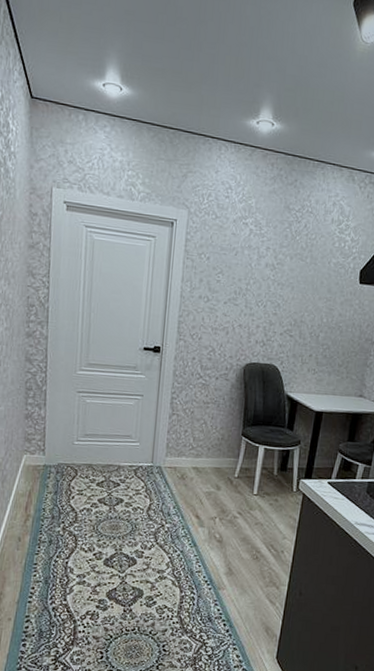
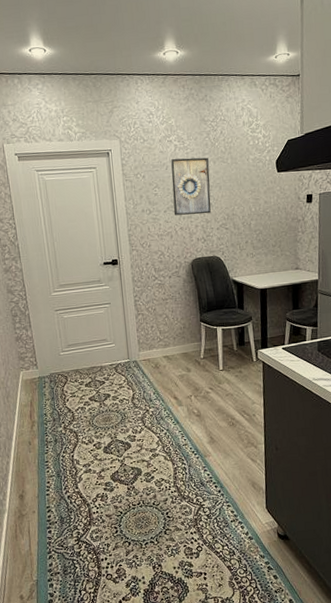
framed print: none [234,244,285,315] -> present [171,157,211,216]

